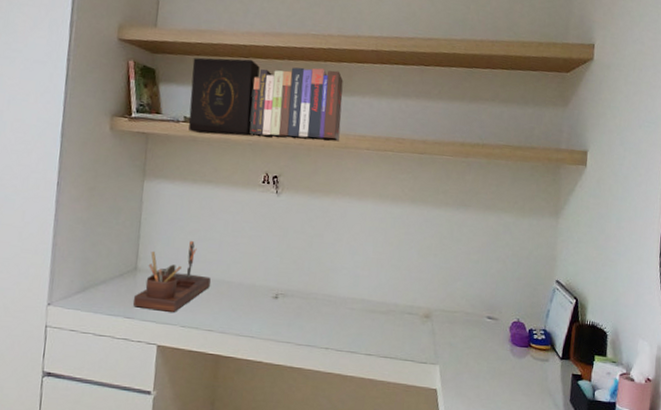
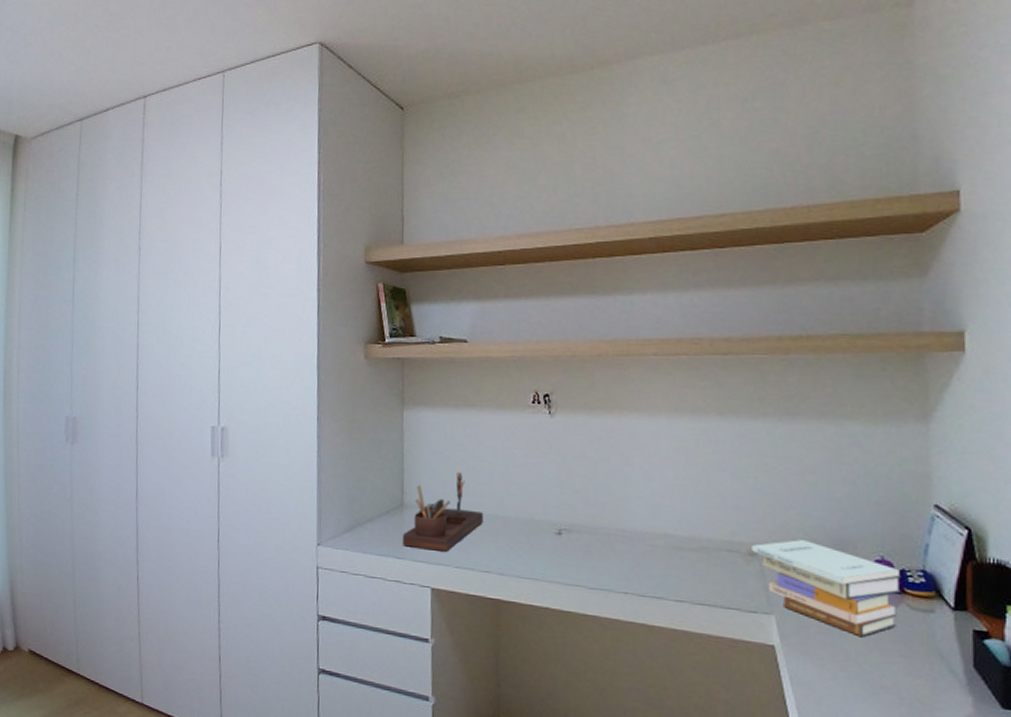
decorative box: present [188,57,260,137] -> none [444,266,520,354]
books: present [249,67,344,142] -> none [512,266,619,352]
books: none [427,305,530,381] -> present [752,540,901,638]

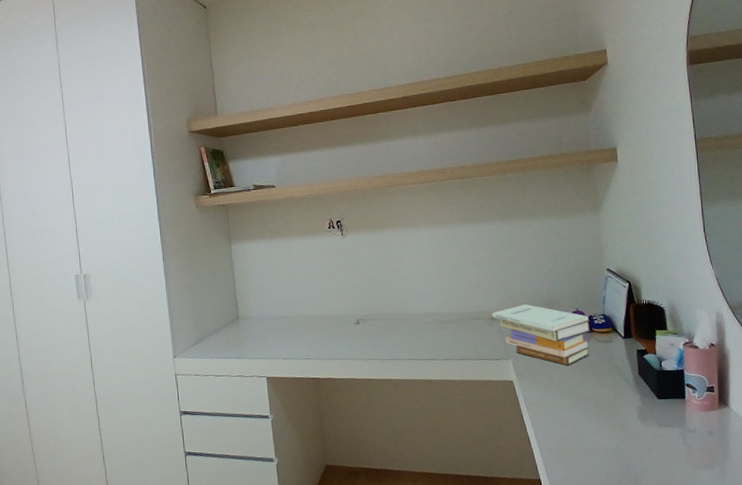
desk organizer: present [402,472,483,552] -> none [240,287,301,349]

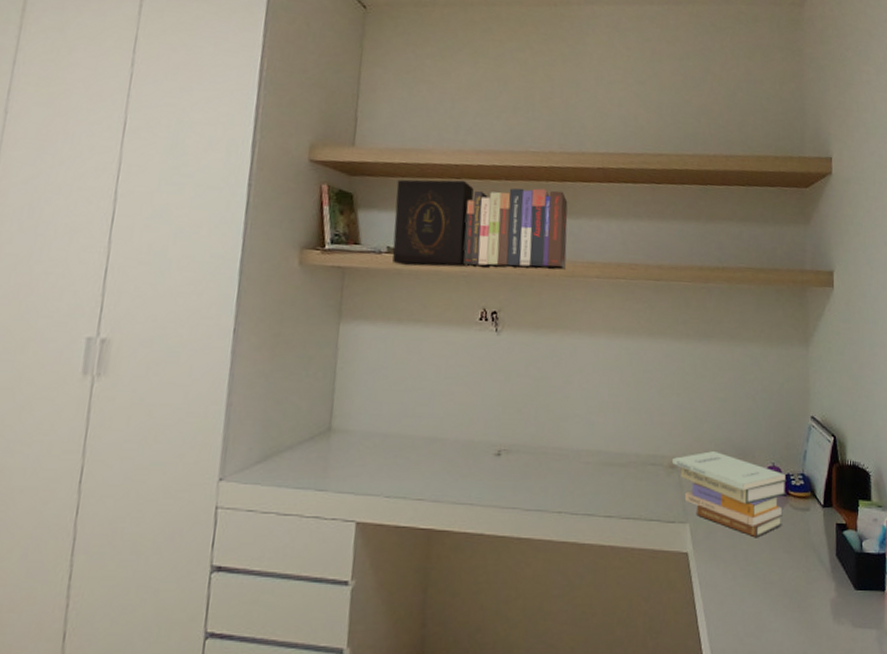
decorative box: none [252,126,315,197] -> present [392,179,474,268]
books: none [305,121,387,191] -> present [463,188,568,270]

